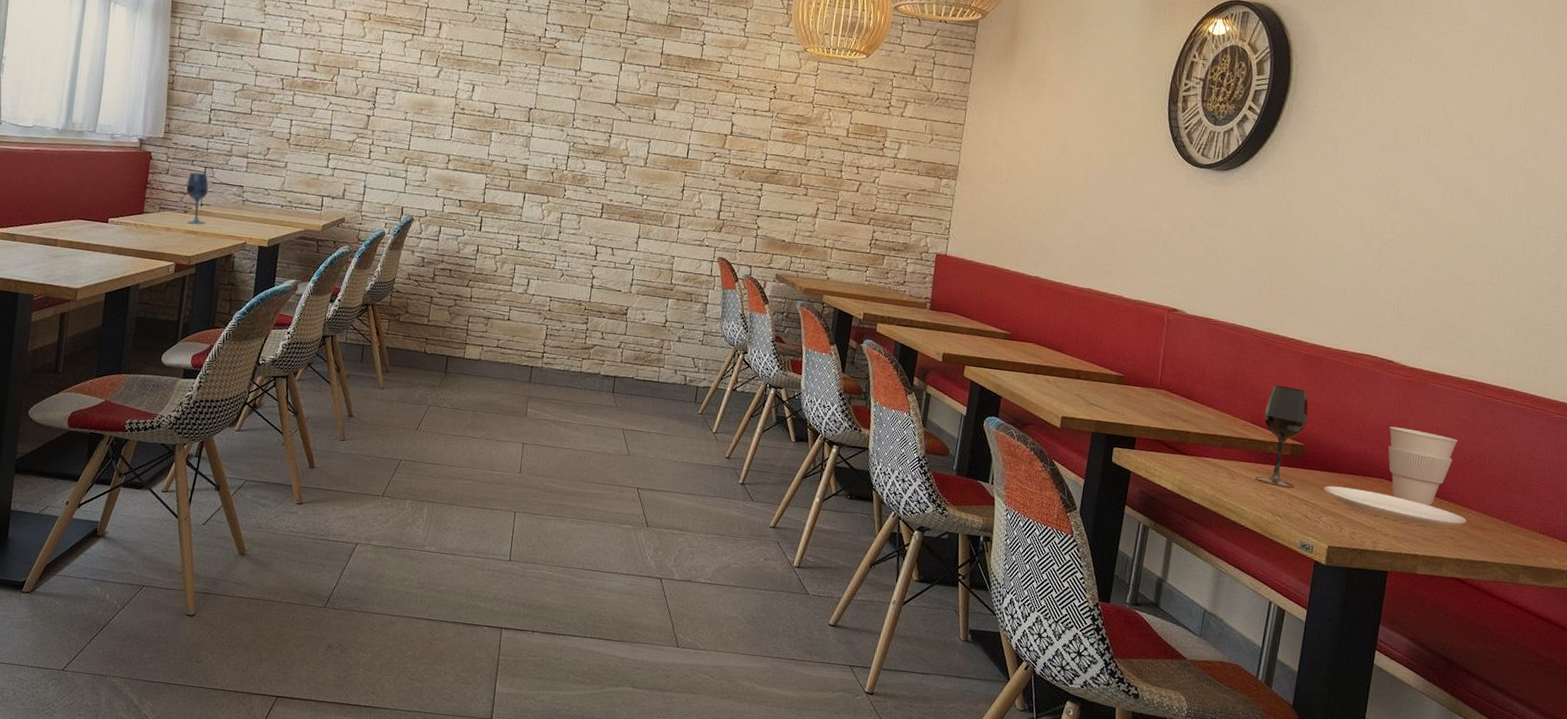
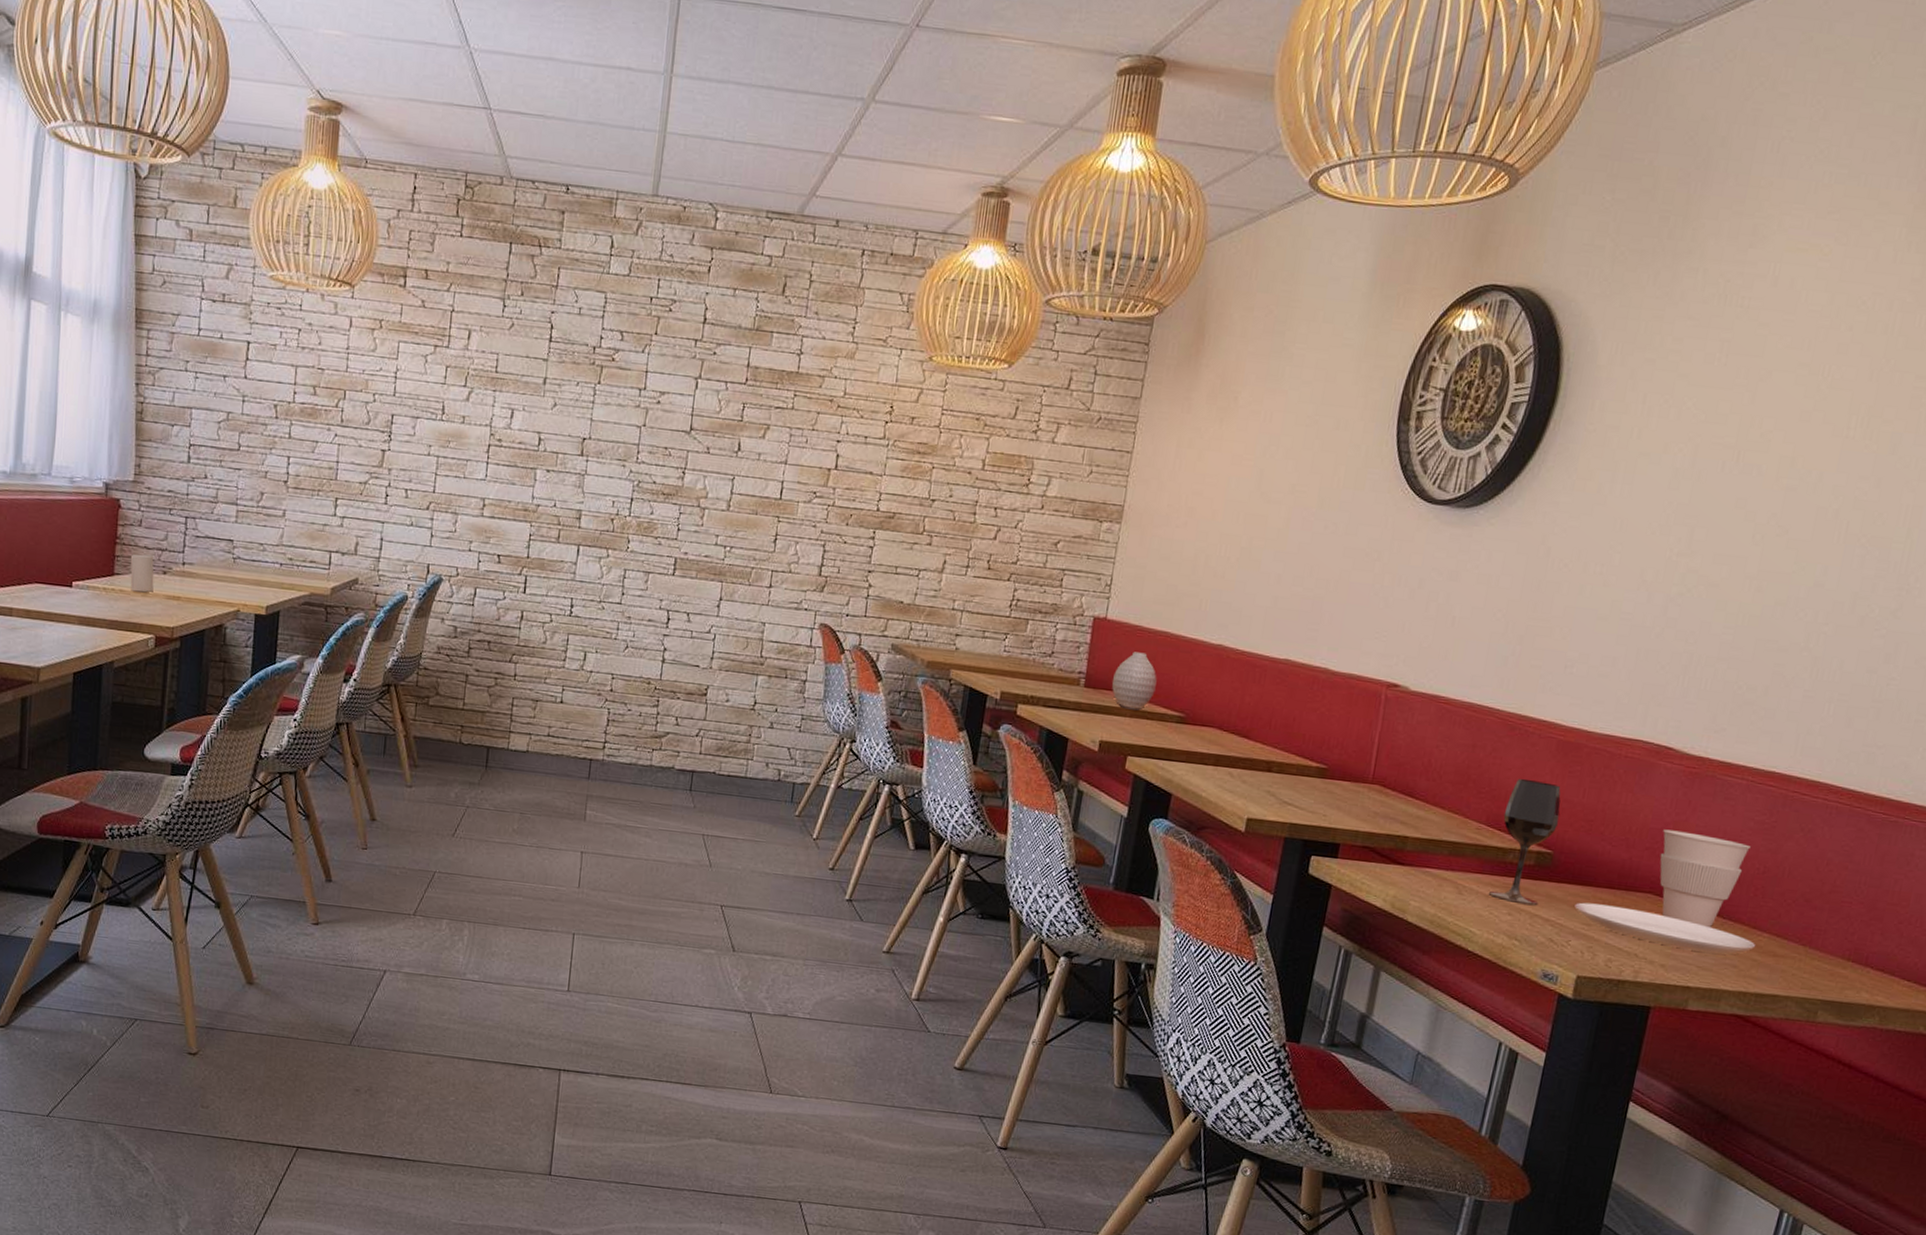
cup: none [157,197,177,228] -> present [130,554,154,593]
wineglass: present [186,172,209,225] -> none [164,524,192,589]
vase: none [951,282,988,330] -> present [1111,651,1157,712]

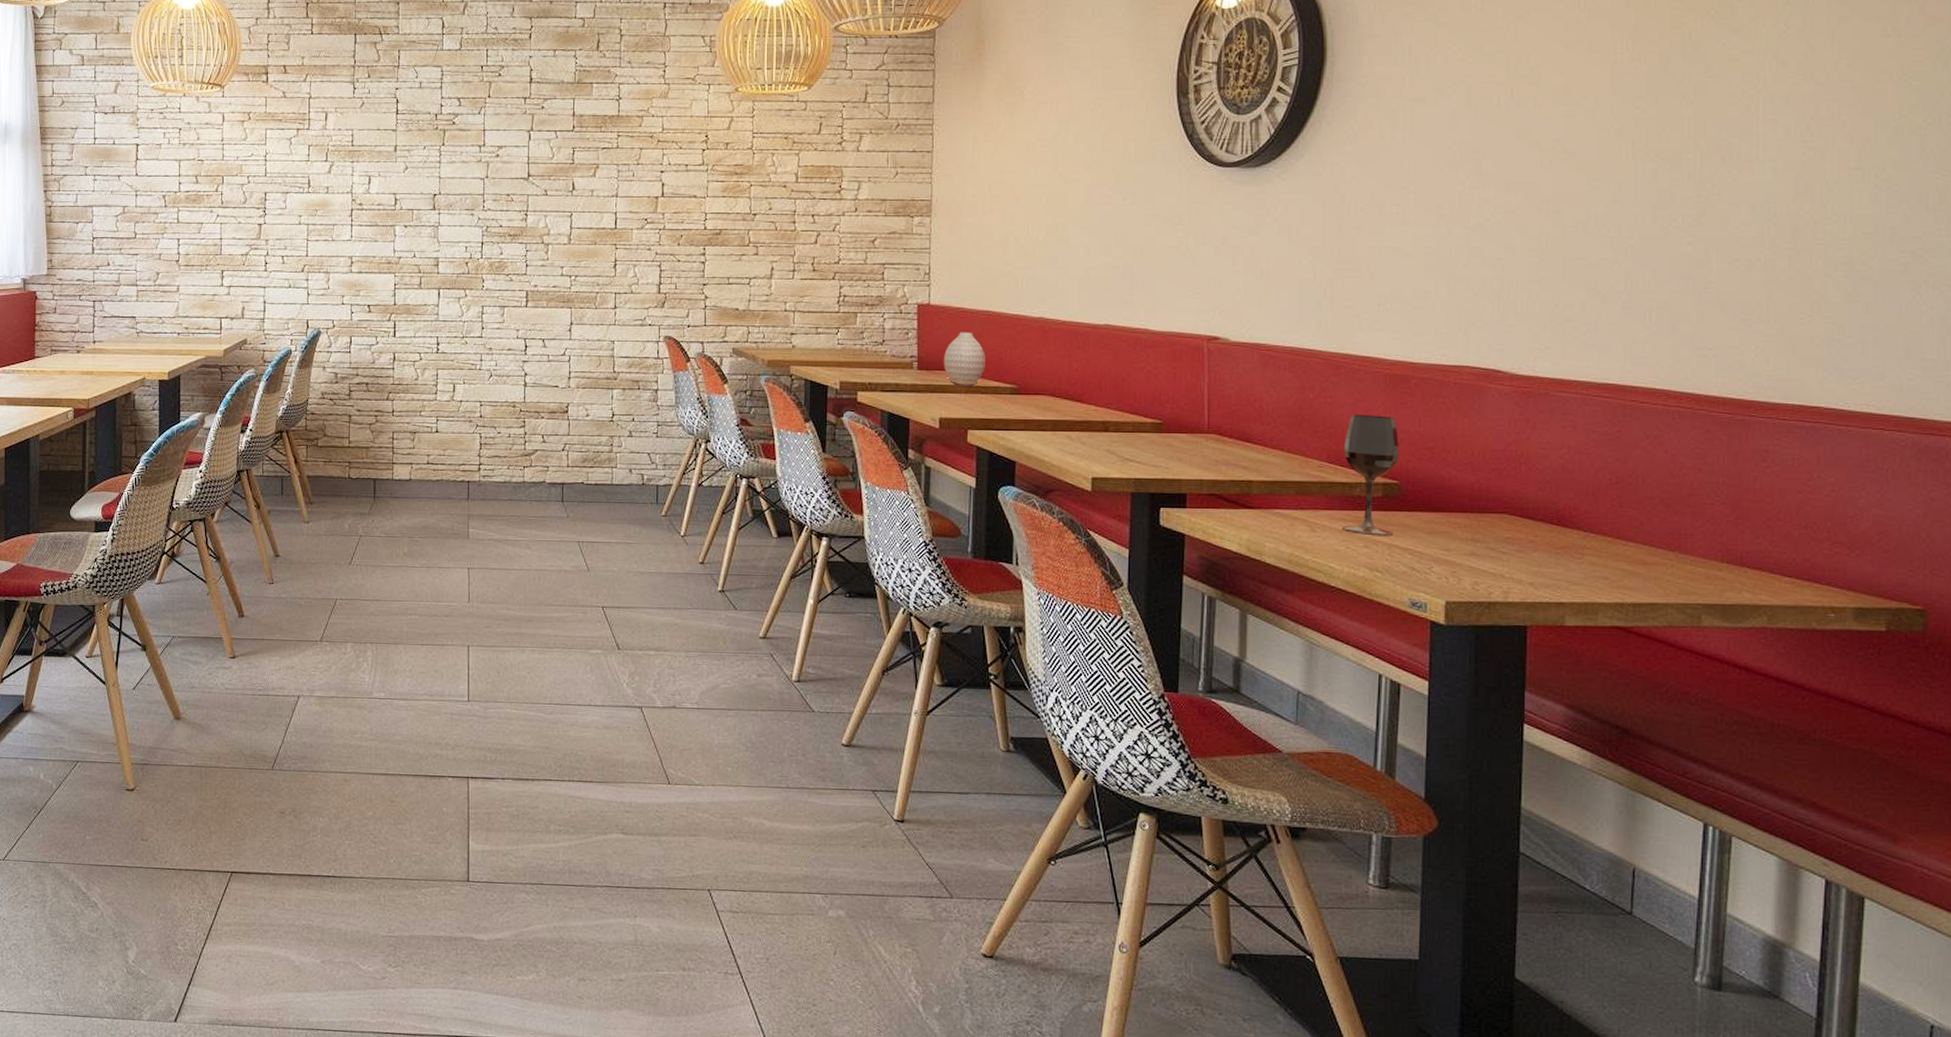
cup: present [130,554,154,593] -> none [48,337,70,371]
plate: present [1573,902,1756,955] -> none [1429,528,1624,568]
cup: present [1659,829,1751,928] -> none [1506,449,1598,542]

